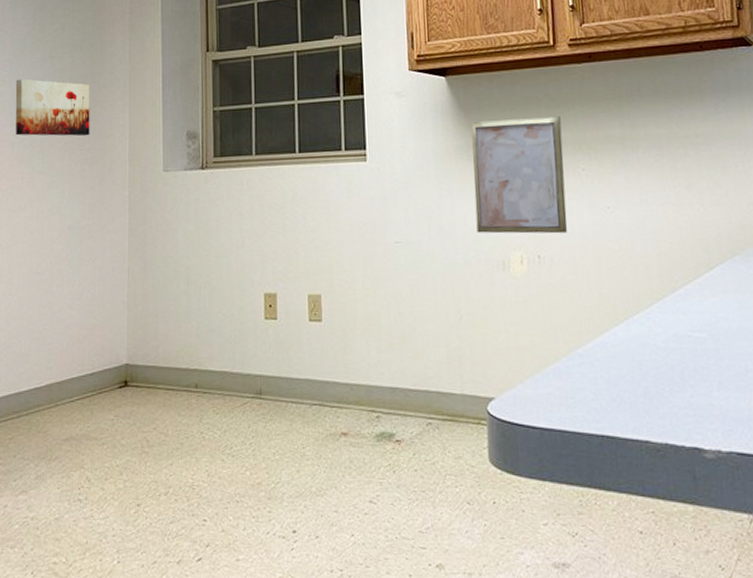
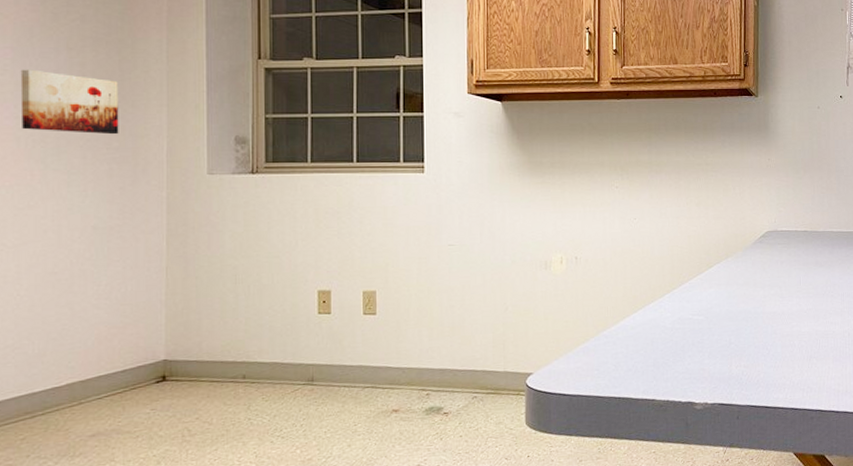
wall art: present [471,116,568,234] -> none [523,142,601,239]

